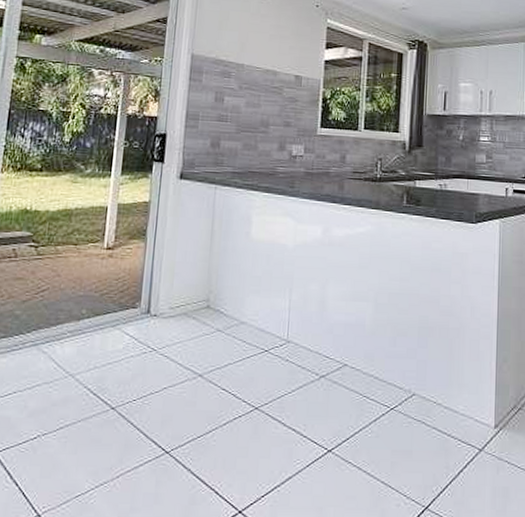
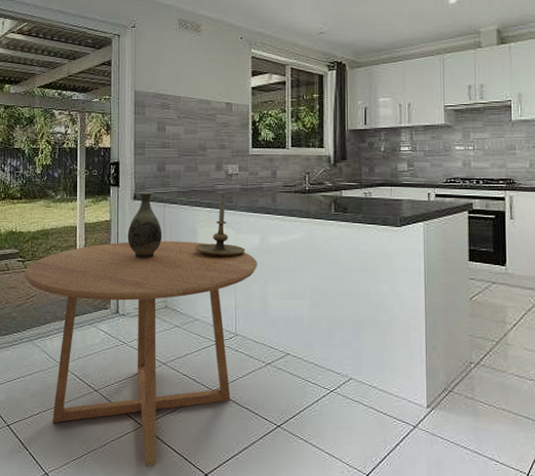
dining table: none [35,227,318,503] -> present [24,241,257,467]
vase: none [168,170,211,249] -> present [127,192,163,259]
candle holder: none [247,178,306,250] -> present [195,195,246,256]

